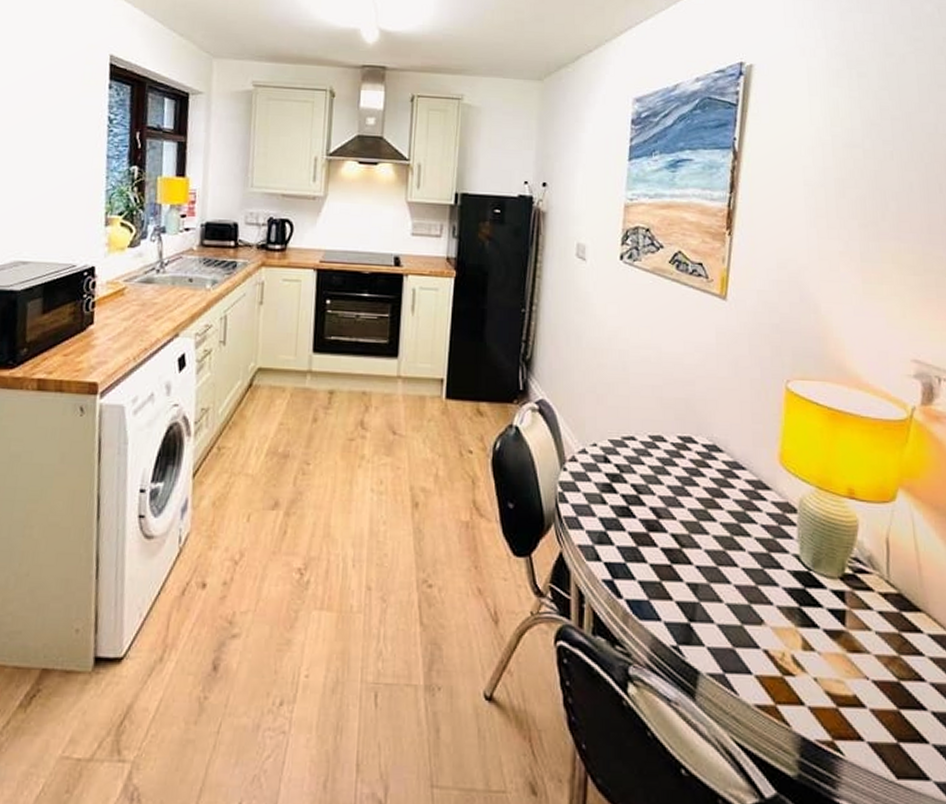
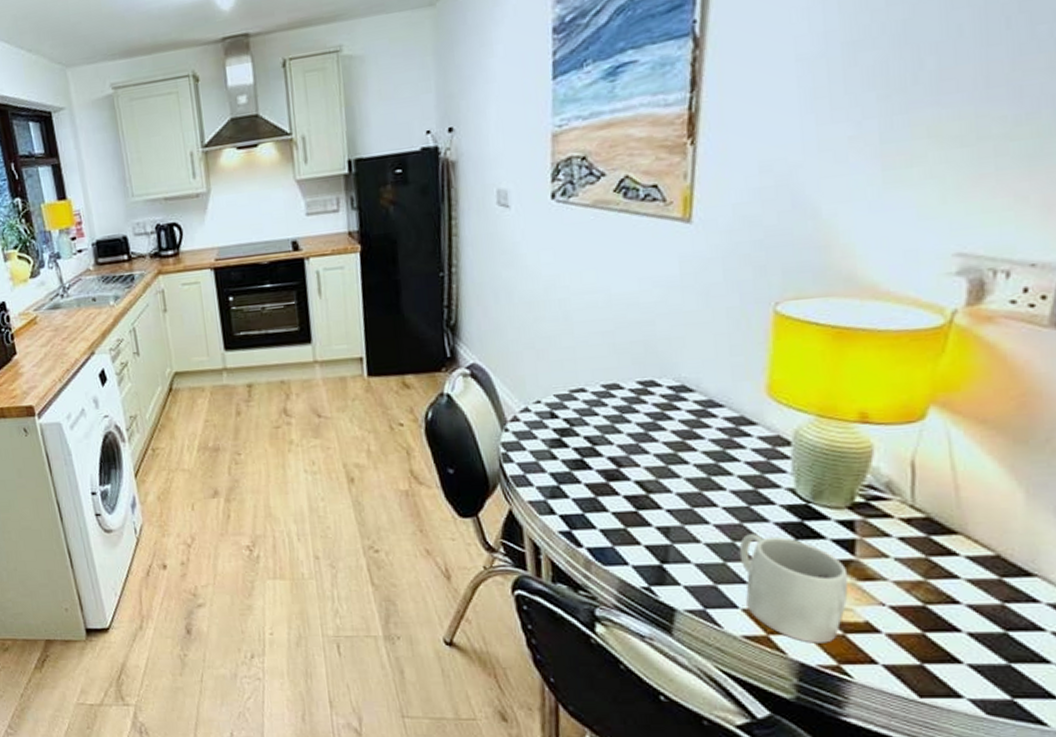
mug: none [754,597,841,717] -> present [738,534,849,643]

